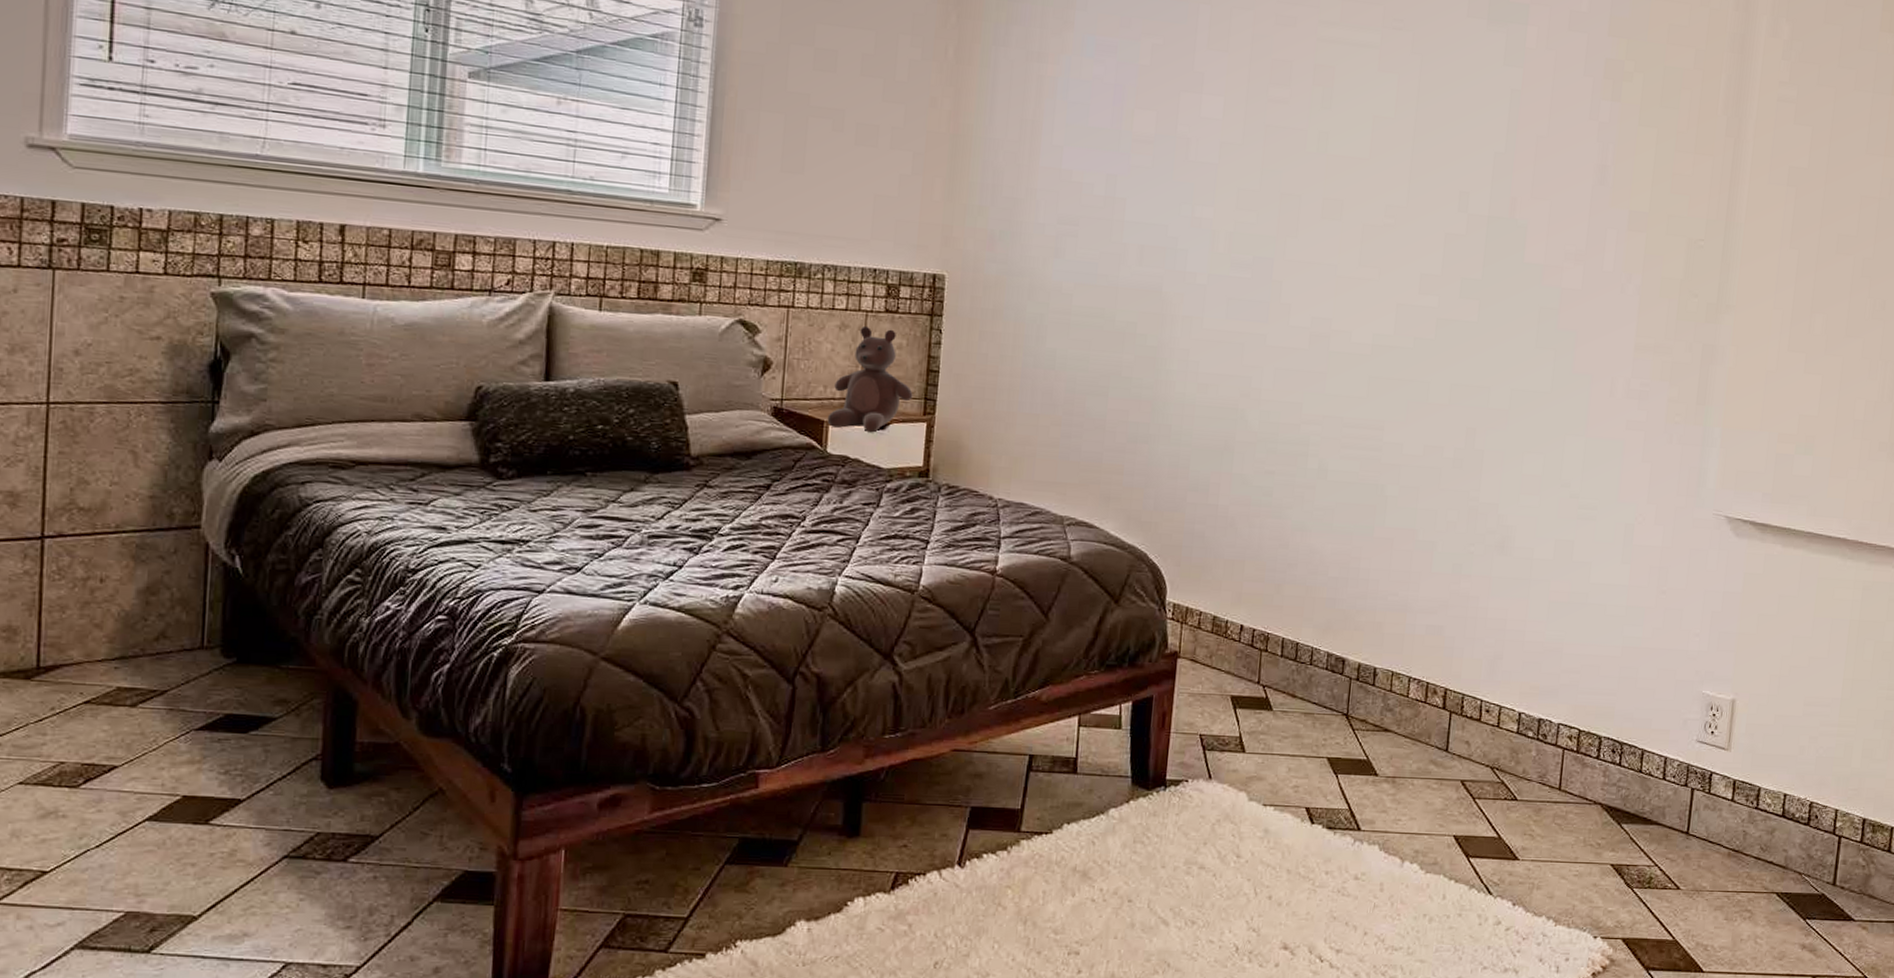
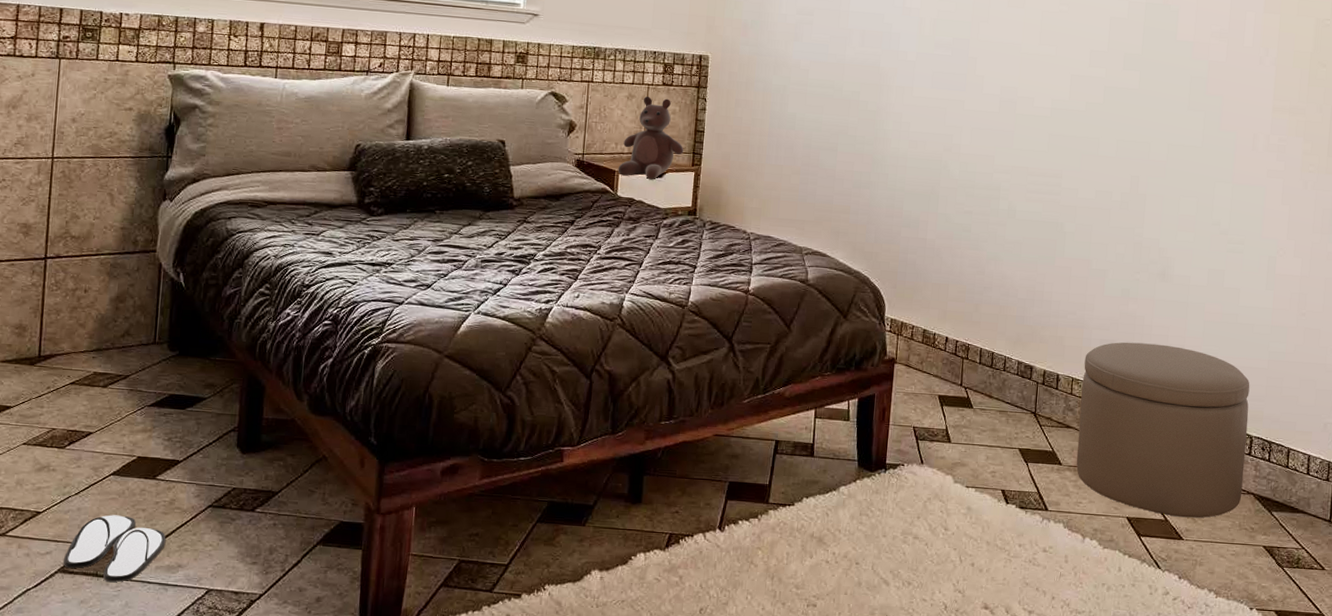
slippers: none [82,872,226,958] -> present [64,515,166,582]
ottoman: none [1395,627,1600,834] -> present [1076,342,1250,518]

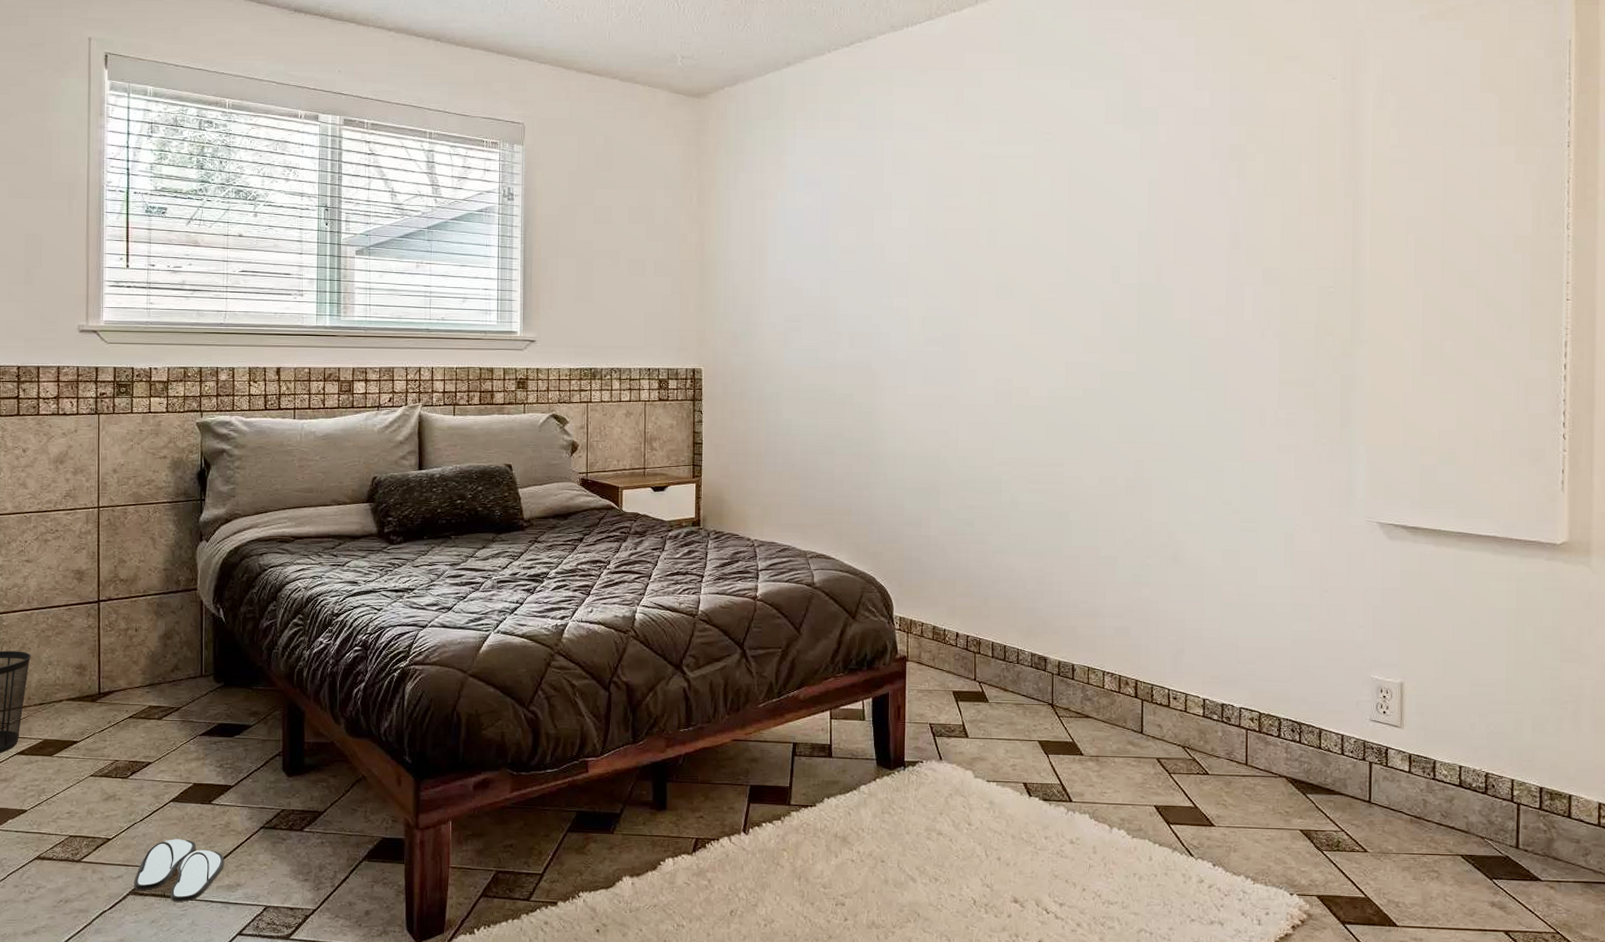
teddy bear: present [618,96,684,180] -> none [621,412,684,494]
ottoman: present [1076,342,1250,518] -> none [1098,628,1275,804]

